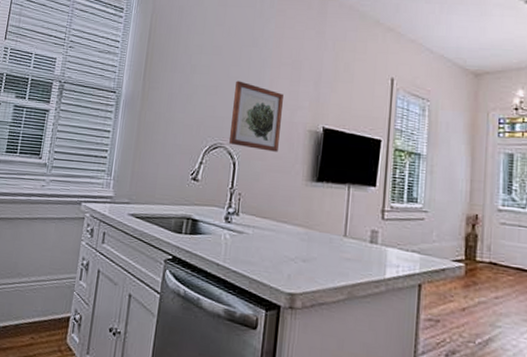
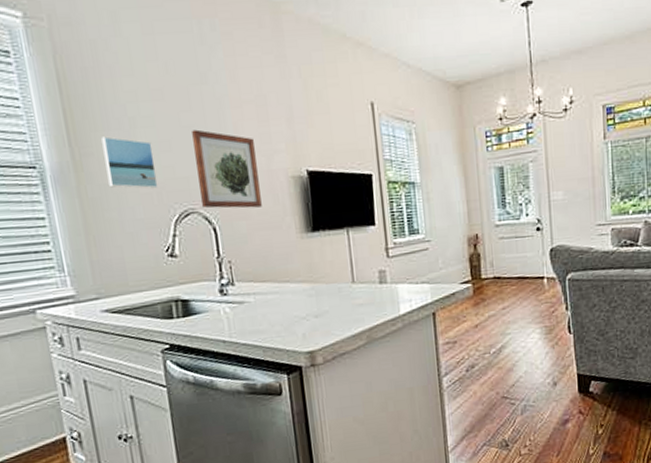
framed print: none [163,76,203,122] -> present [101,136,158,189]

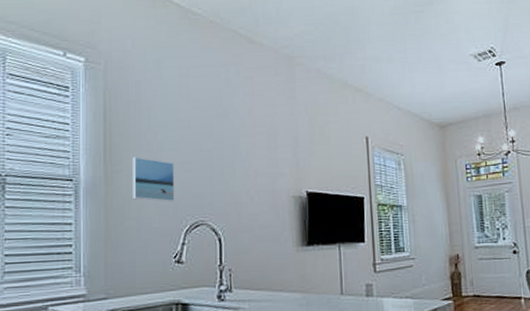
wall art: present [192,129,262,208] -> none [210,154,264,223]

